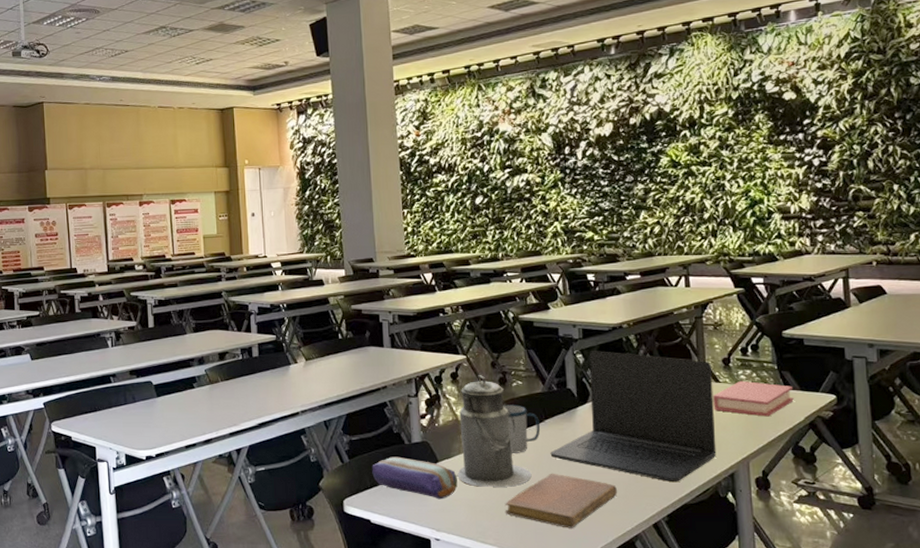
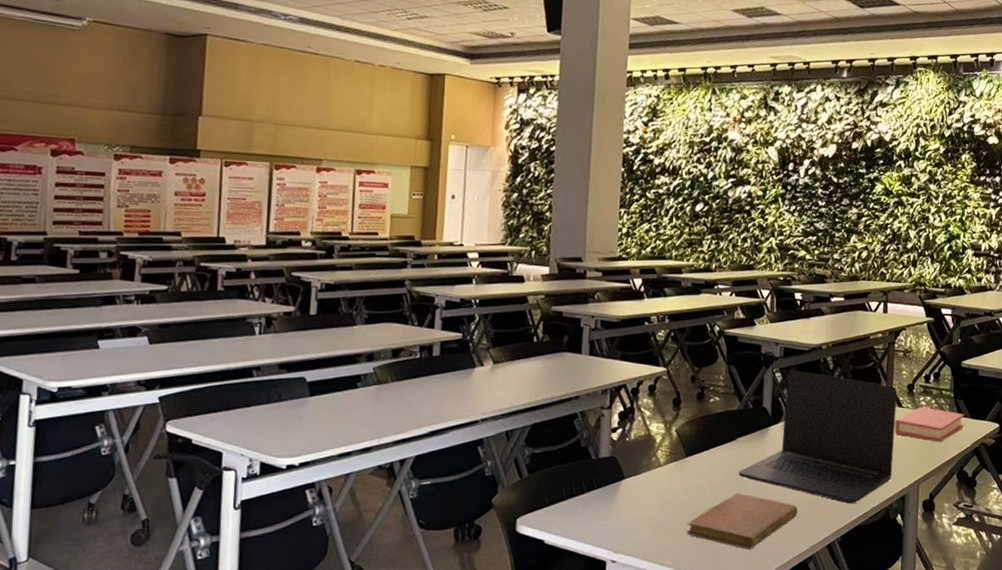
pencil case: present [372,456,458,500] -> none [552,472,642,519]
canister: present [457,375,532,487] -> none [642,389,718,506]
mug: present [503,405,540,453] -> none [697,421,732,472]

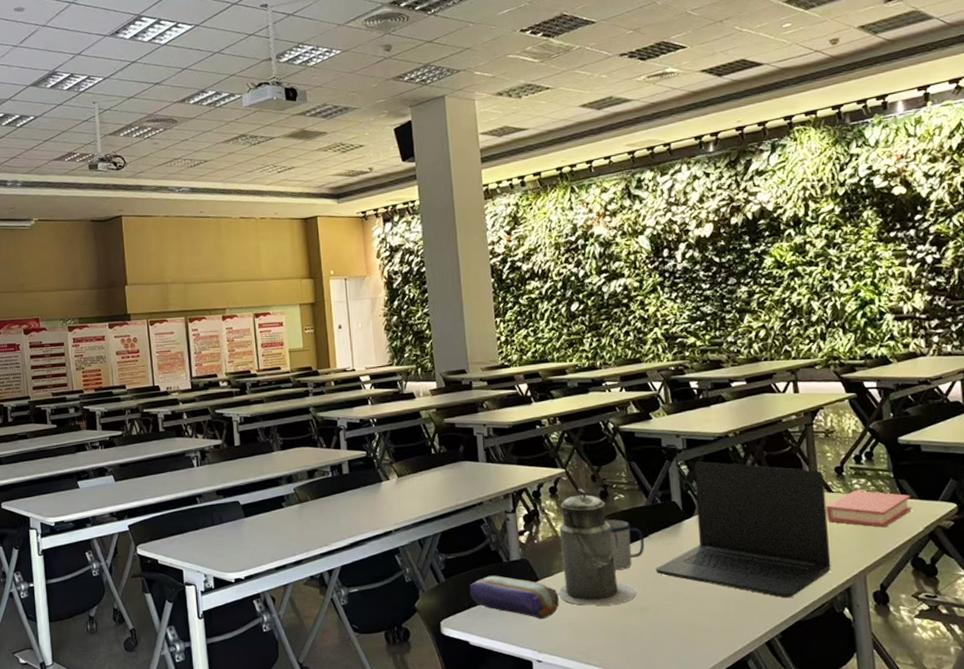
pencil case: none [552,472,642,519] -> present [469,575,559,620]
canister: none [642,389,718,506] -> present [558,489,637,606]
notebook: present [686,492,799,549] -> none [609,590,728,648]
mug: none [697,421,732,472] -> present [605,519,644,570]

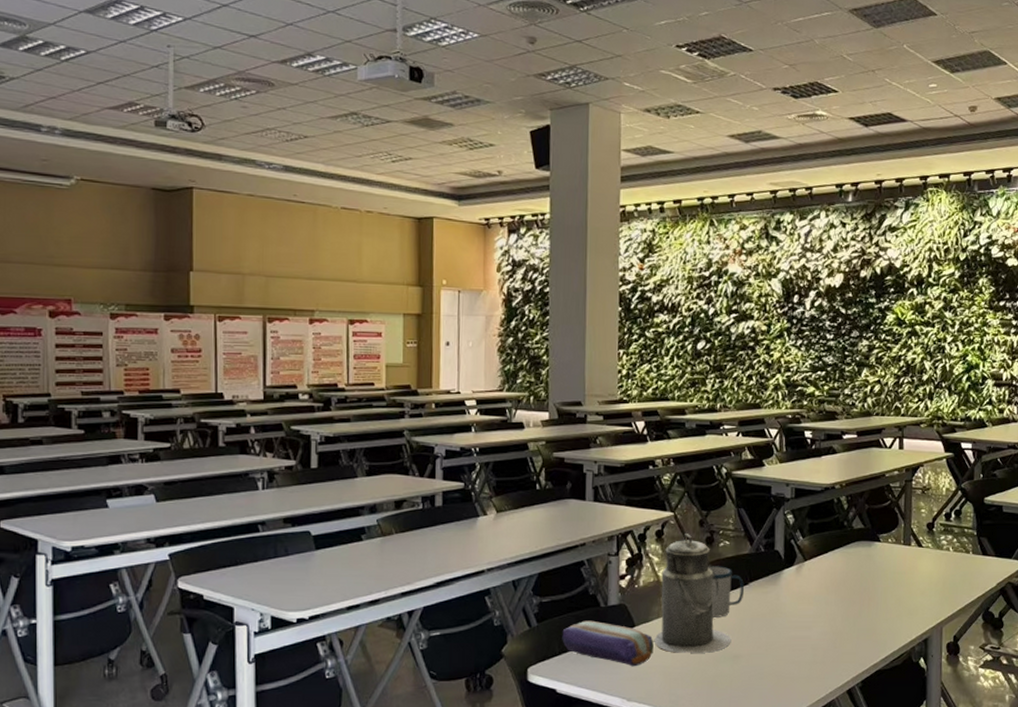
laptop: present [655,461,831,598] -> none [752,511,917,648]
book: present [826,490,912,528] -> none [914,545,989,582]

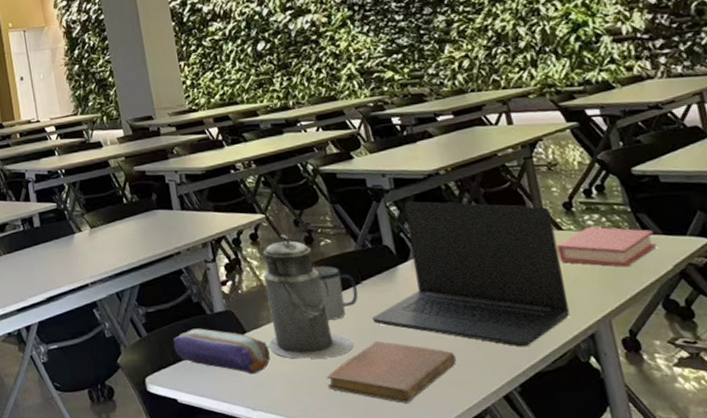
notebook: none [700,638,816,696] -> present [326,340,457,403]
laptop: none [752,511,917,648] -> present [372,201,570,347]
book: none [914,545,989,582] -> present [557,226,657,267]

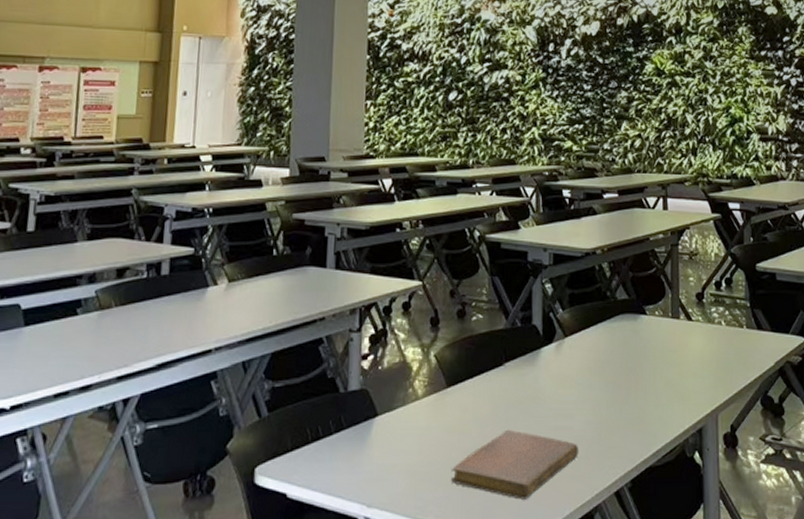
pencil case: present [173,328,271,375] -> none [295,409,398,465]
canister: present [263,235,354,359] -> none [398,306,485,448]
mug: present [312,265,358,320] -> none [459,343,499,405]
laptop: present [372,201,570,347] -> none [508,280,686,440]
book: present [557,226,657,267] -> none [685,319,765,362]

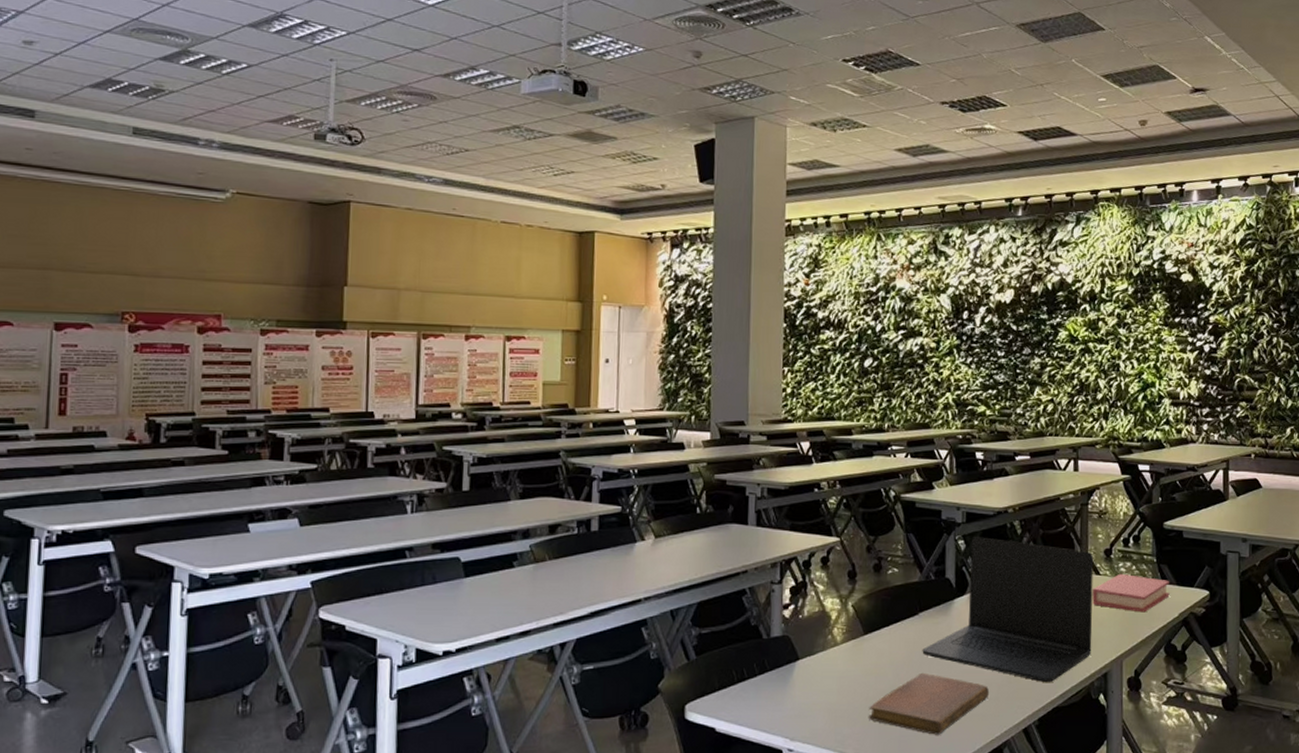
laptop: none [508,280,686,440] -> present [922,537,1094,683]
book: none [685,319,765,362] -> present [1092,573,1170,613]

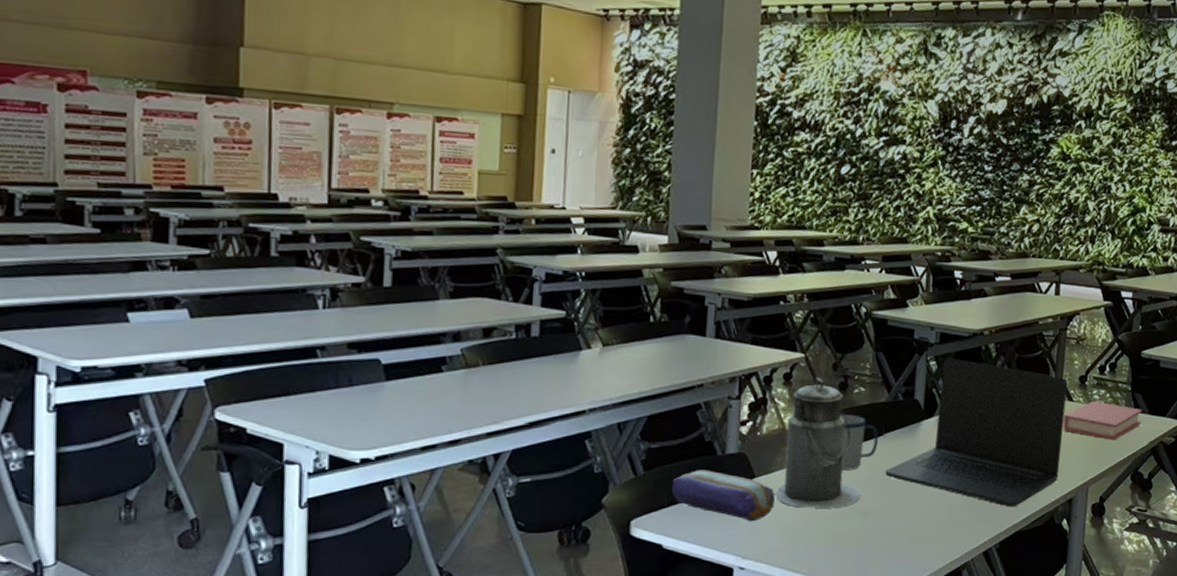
pencil case: none [722,653,819,704] -> present [671,469,775,522]
canister: none [819,560,901,689] -> present [775,378,861,508]
notebook: present [868,672,990,735] -> none [824,493,952,556]
mug: none [875,595,913,650] -> present [839,414,878,470]

